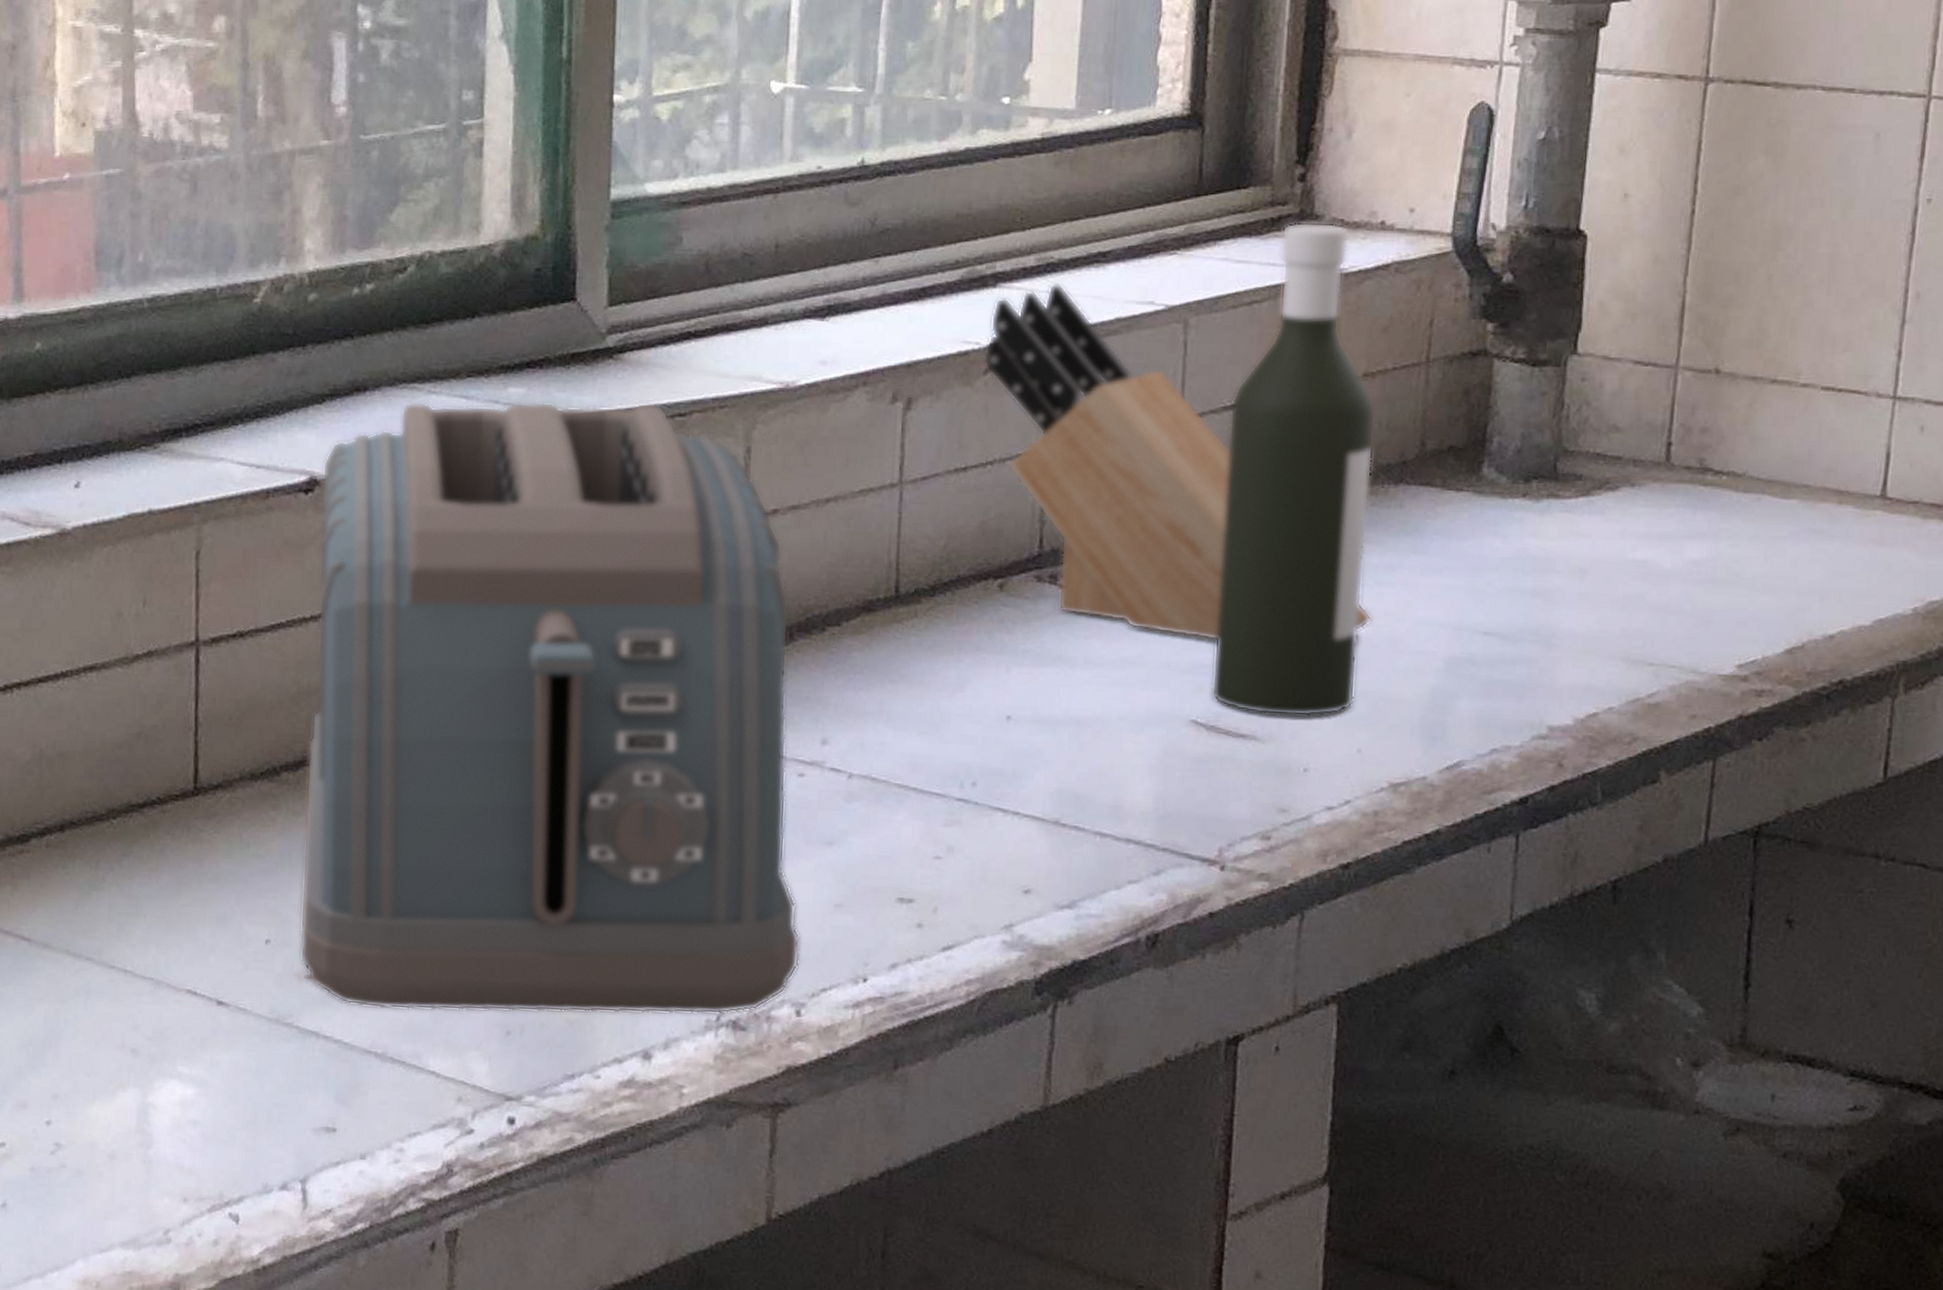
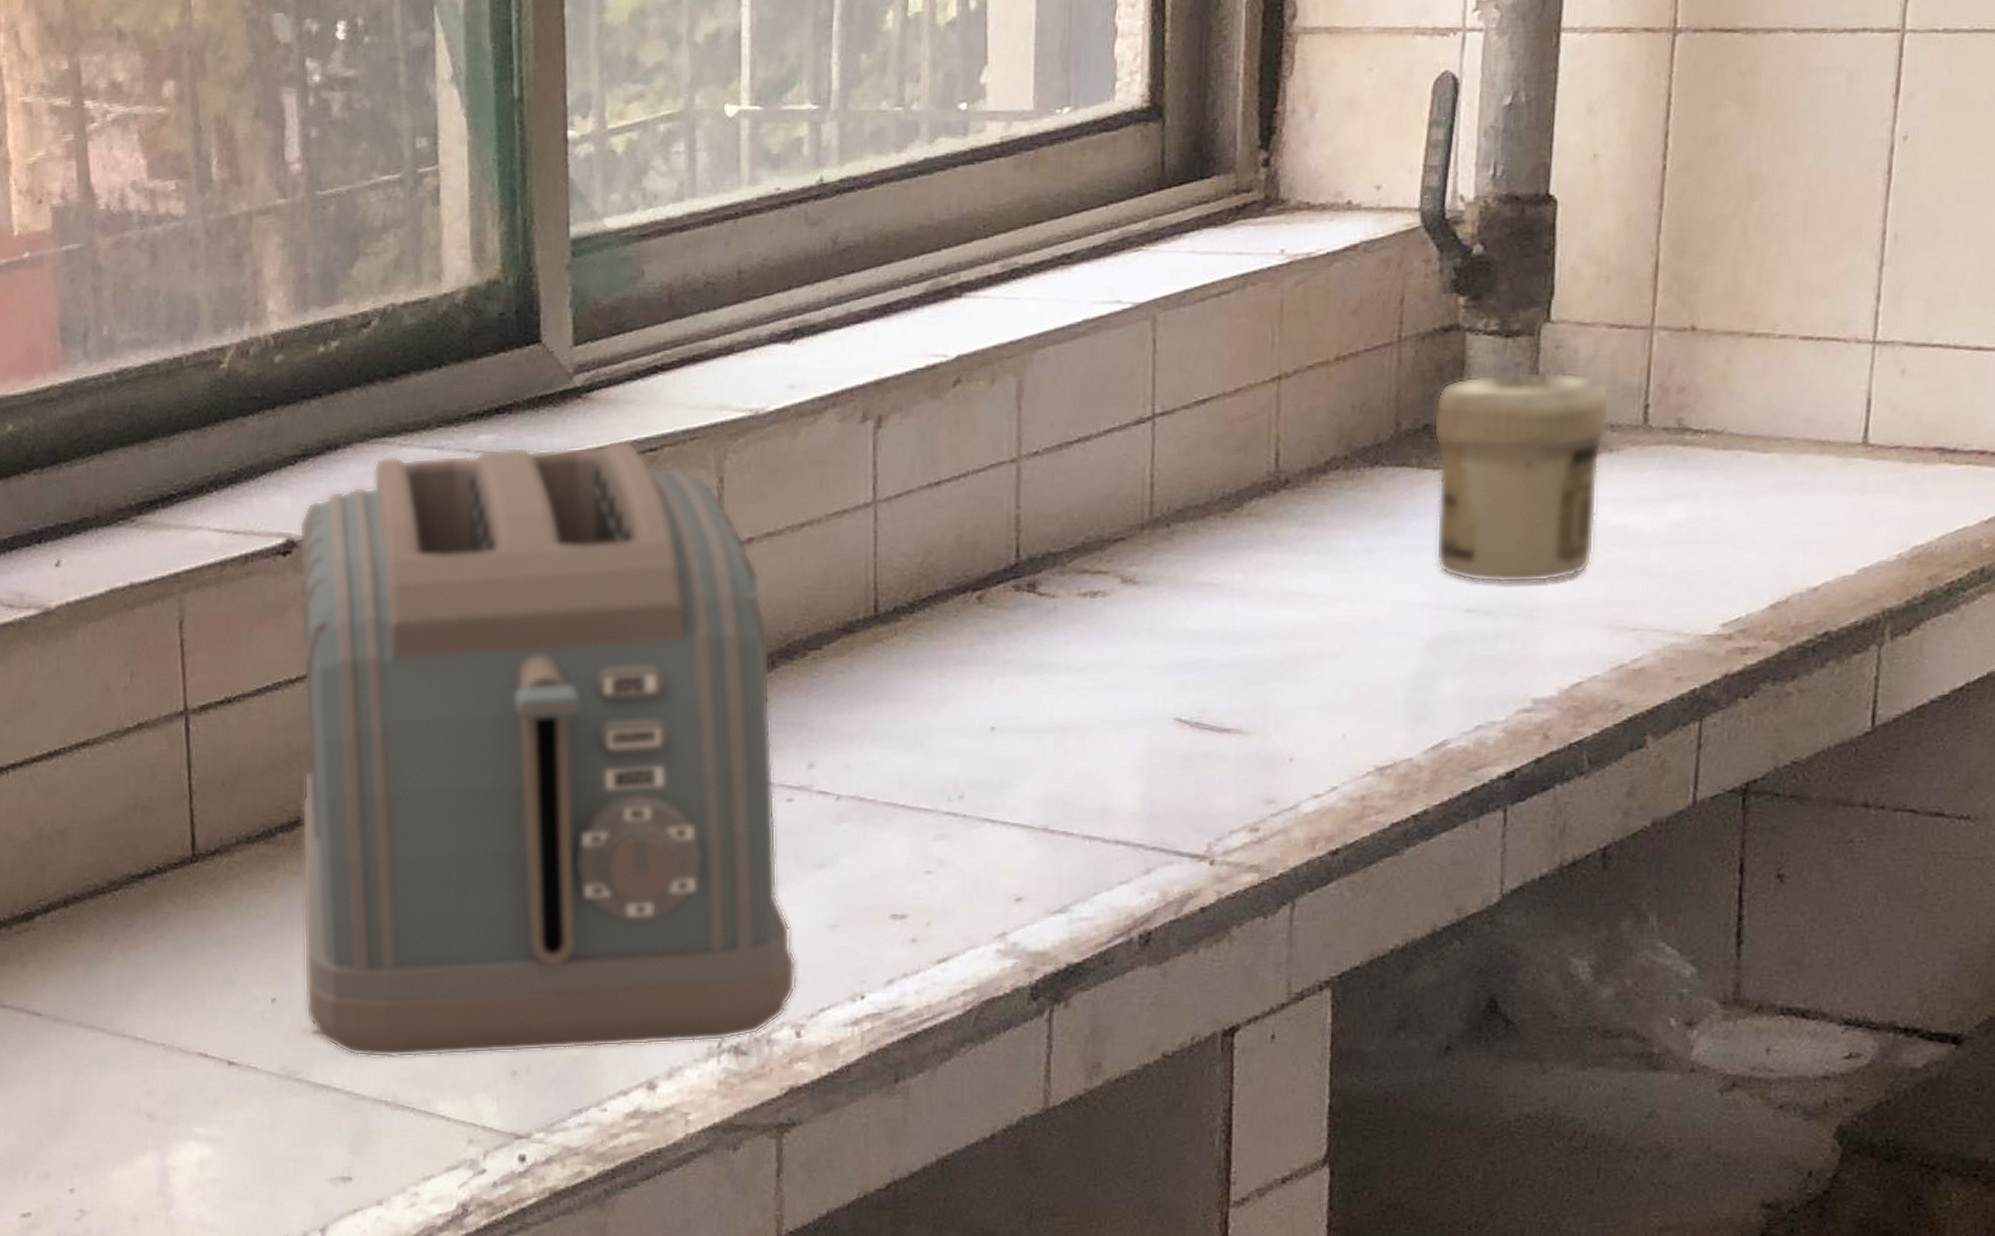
knife block: present [983,283,1372,641] -> none [952,289,1353,638]
bottle: present [1211,222,1376,717] -> none [1194,206,1349,708]
jar: none [1456,400,1634,611] -> present [1433,371,1611,584]

